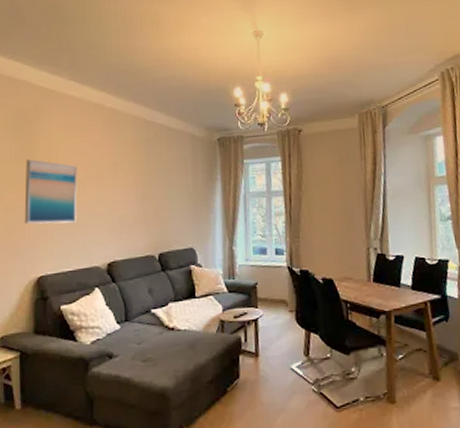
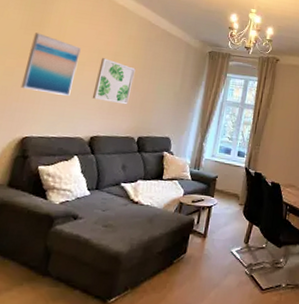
wall art: none [100,172,141,221] -> present [92,58,136,105]

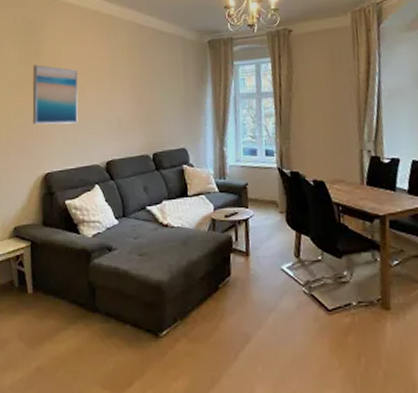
wall art: present [92,58,136,105] -> none [98,75,136,122]

